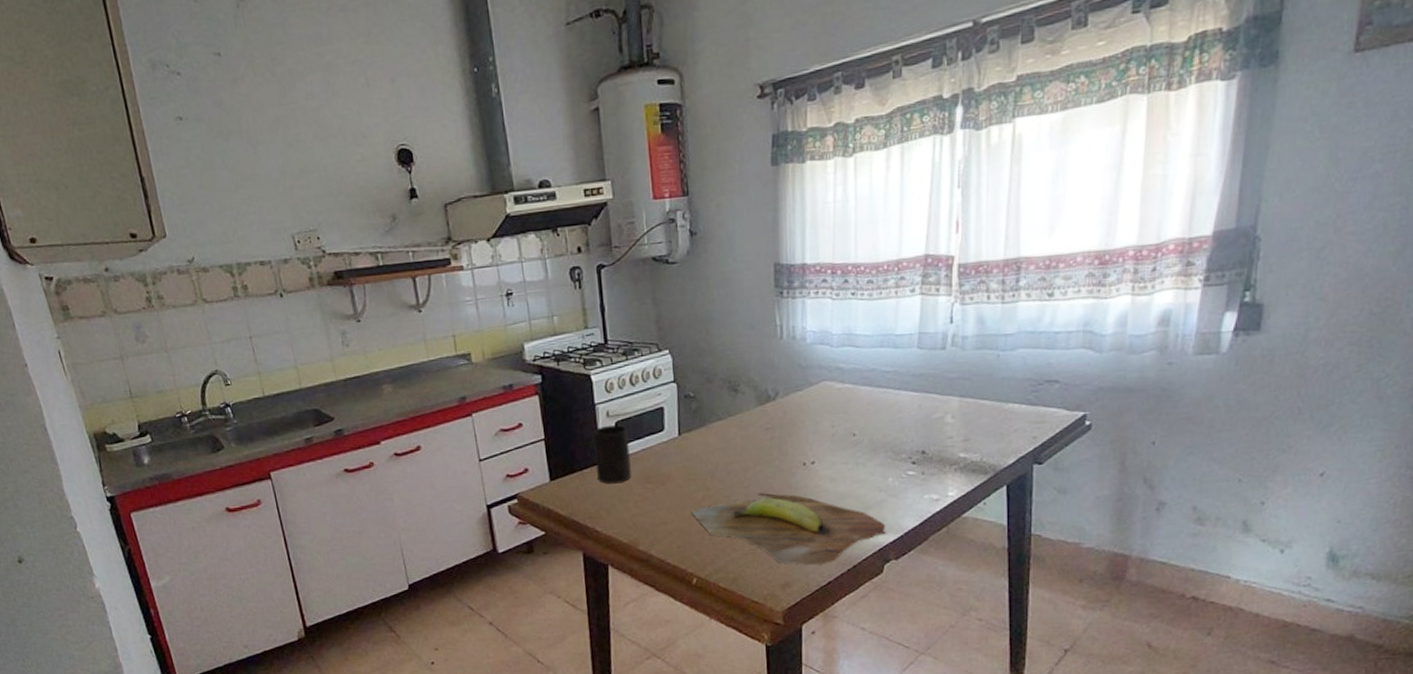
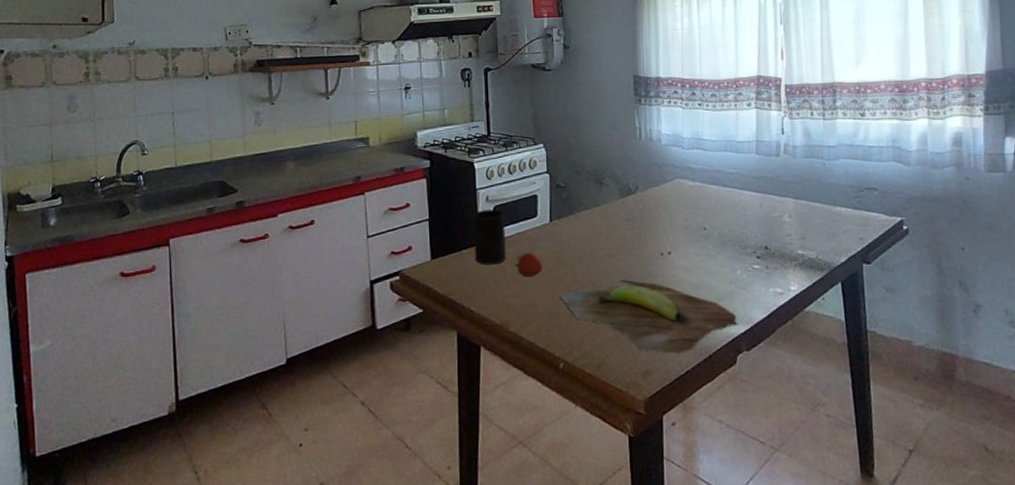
fruit: none [640,469,671,495] -> present [514,252,542,278]

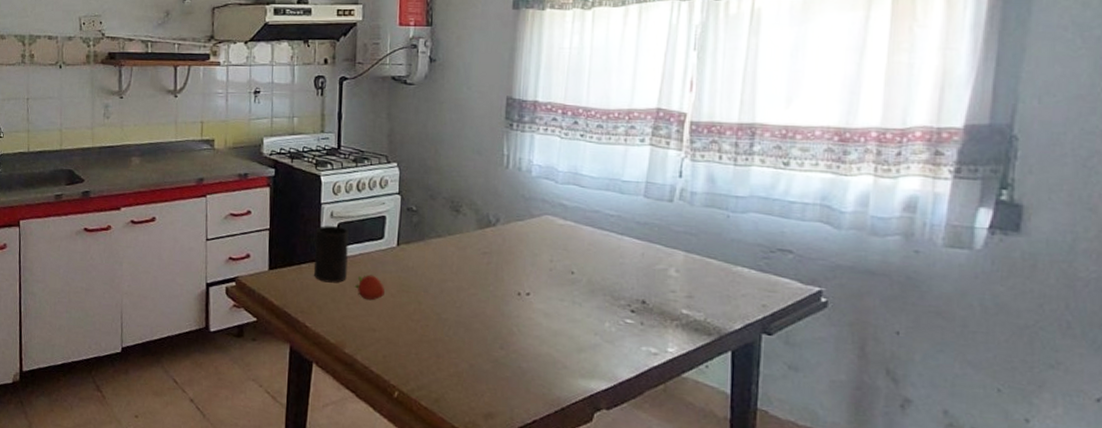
cutting board: present [560,280,739,354] -> none [401,315,600,401]

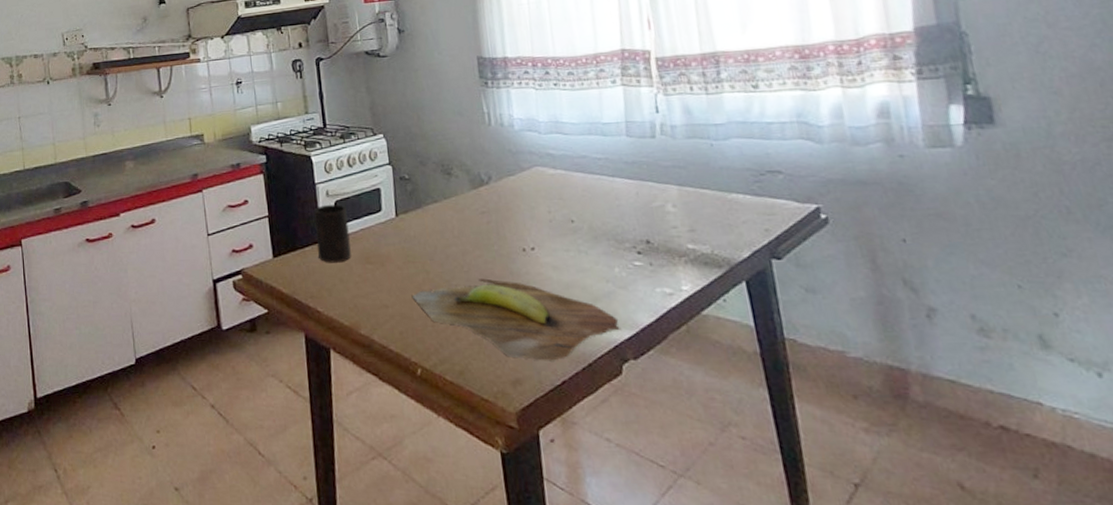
fruit: present [354,274,384,301] -> none [360,249,391,276]
cutting board: none [401,315,600,401] -> present [413,278,622,361]

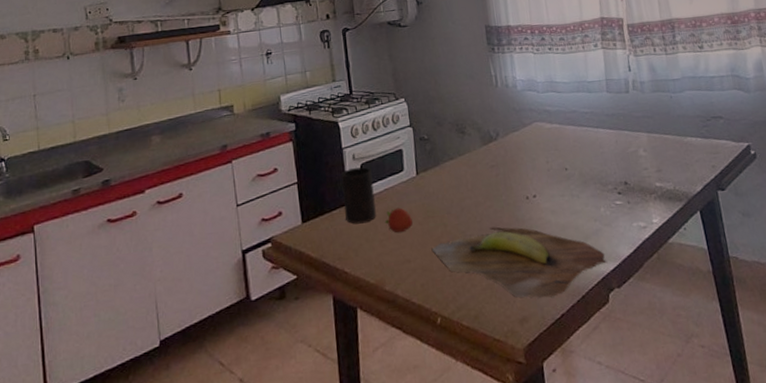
fruit: none [360,249,391,276] -> present [384,207,413,233]

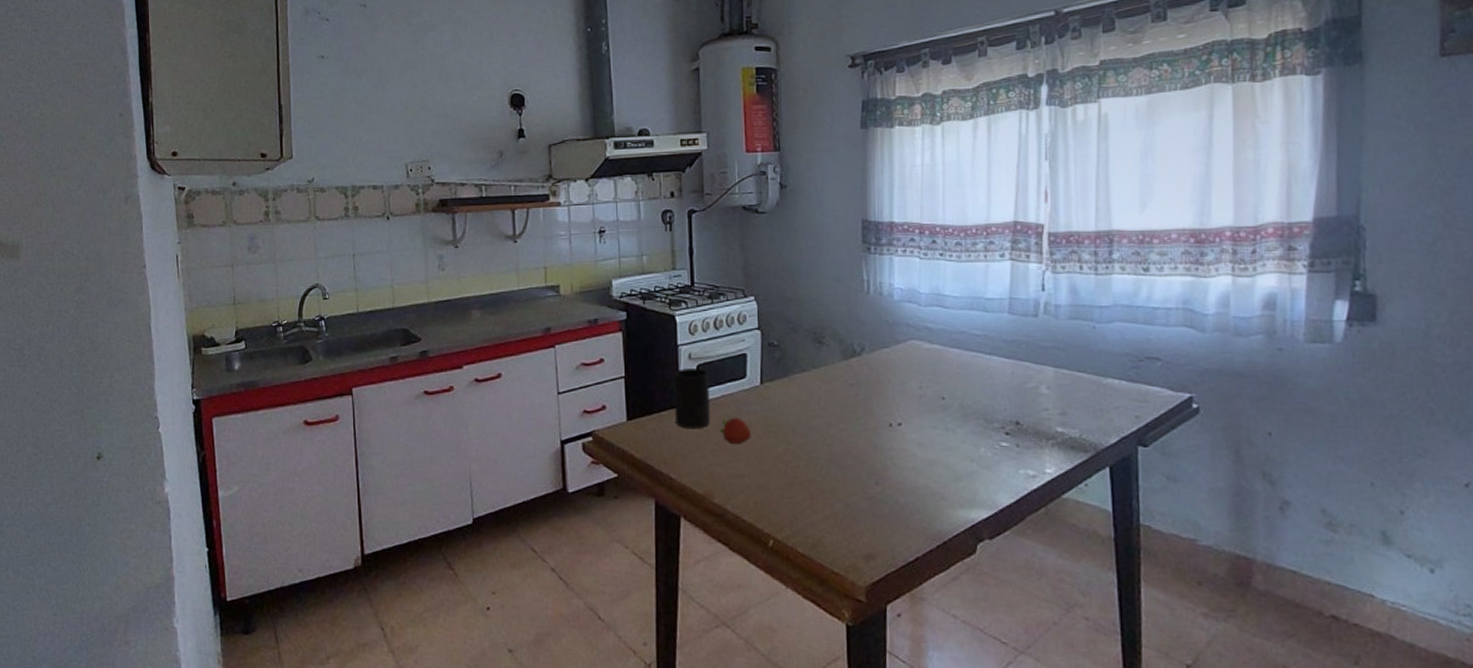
cutting board: present [432,227,608,299] -> none [771,452,981,538]

